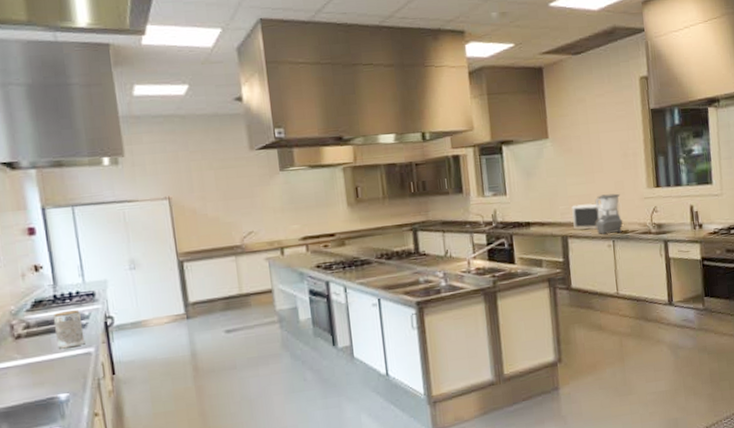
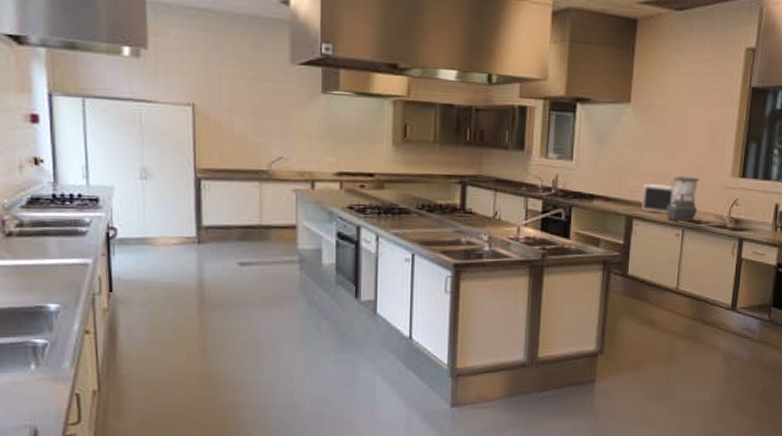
jar: present [52,310,85,349] -> none [49,214,83,256]

